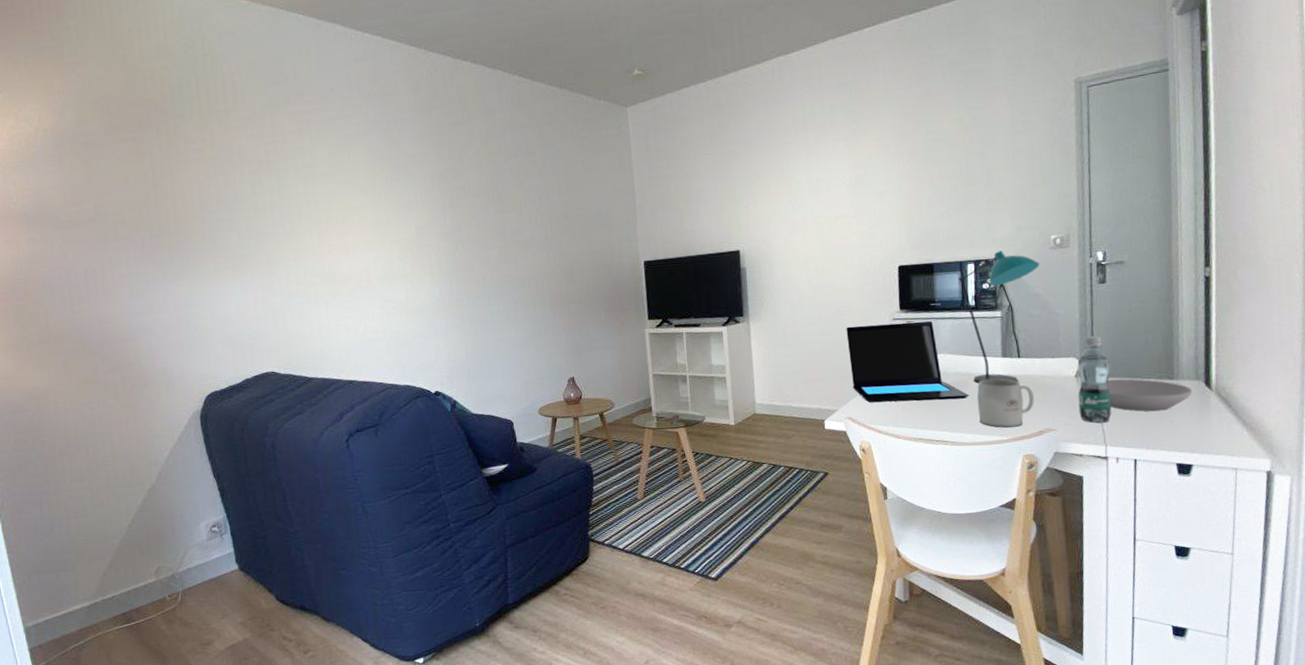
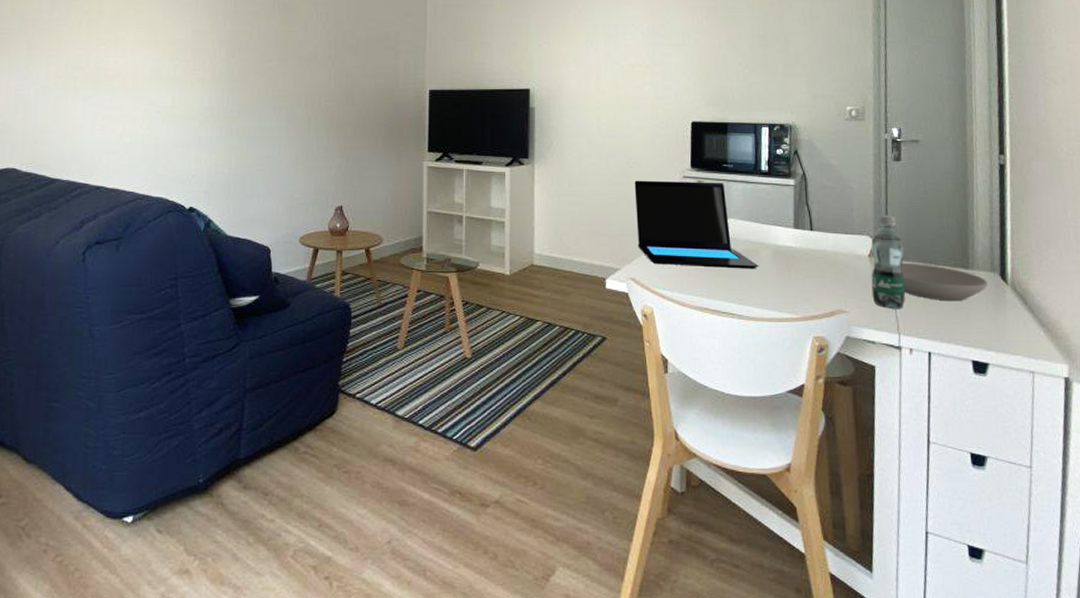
desk lamp: present [958,251,1040,384] -> none [752,117,835,257]
mug: present [977,378,1034,428] -> none [766,250,826,306]

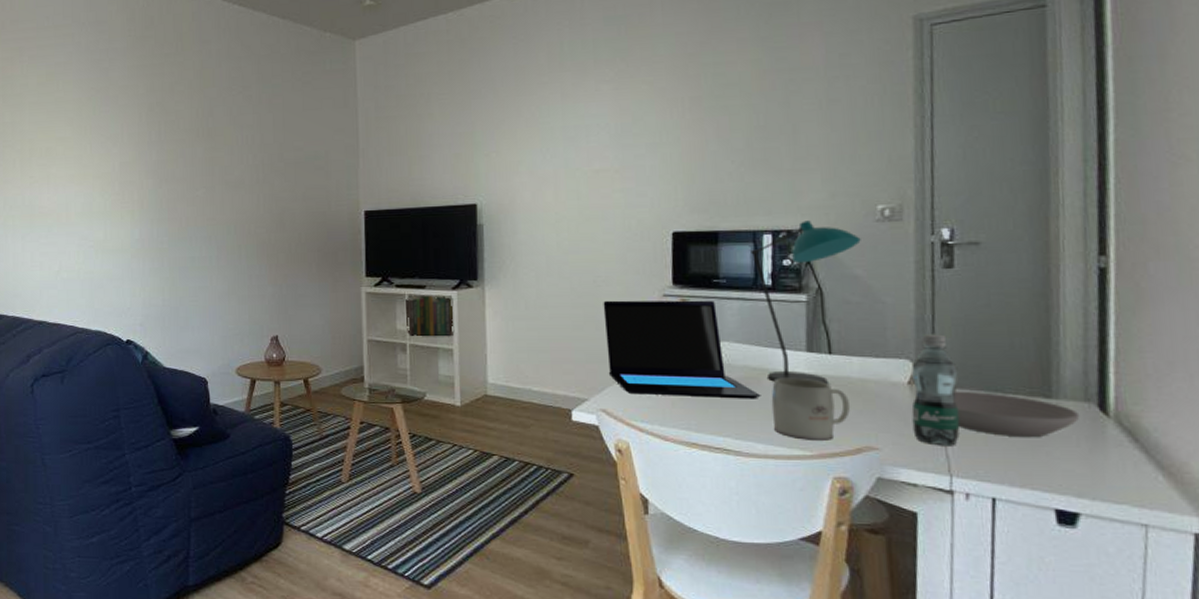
books: none [465,170,507,210] -> present [407,294,455,337]
desk lamp: none [752,117,835,257] -> present [751,220,861,385]
mug: none [766,250,826,306] -> present [771,377,850,442]

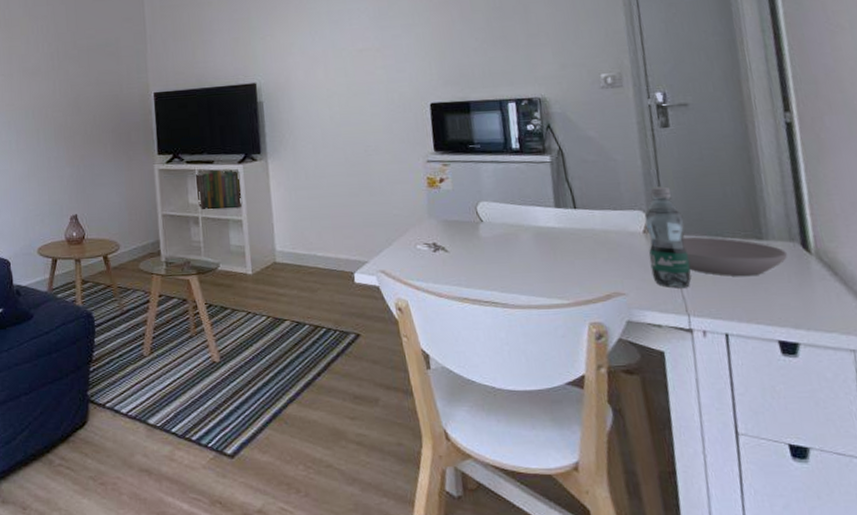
laptop: present [603,300,761,399] -> none [374,164,520,255]
desk lamp: present [751,220,861,385] -> none [499,89,591,237]
mug: present [771,377,850,442] -> none [528,232,597,290]

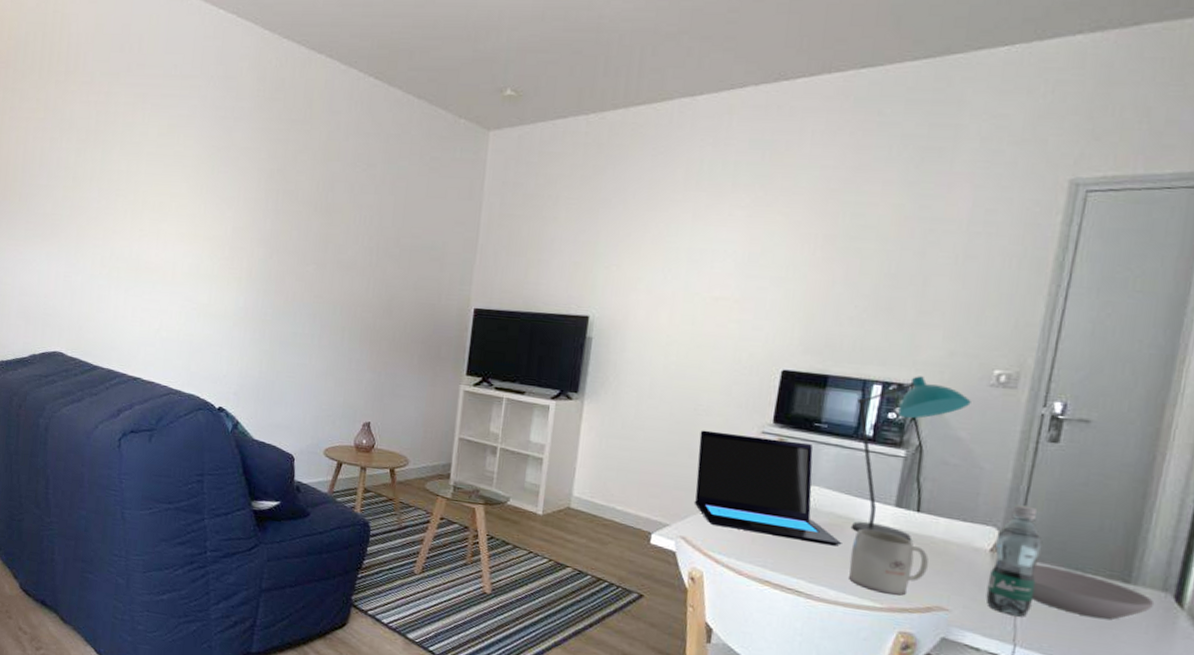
books: present [197,169,243,210] -> none [501,399,551,446]
laptop: none [374,164,520,255] -> present [694,430,842,546]
desk lamp: none [499,89,591,237] -> present [852,376,971,542]
mug: none [528,232,597,290] -> present [849,528,929,596]

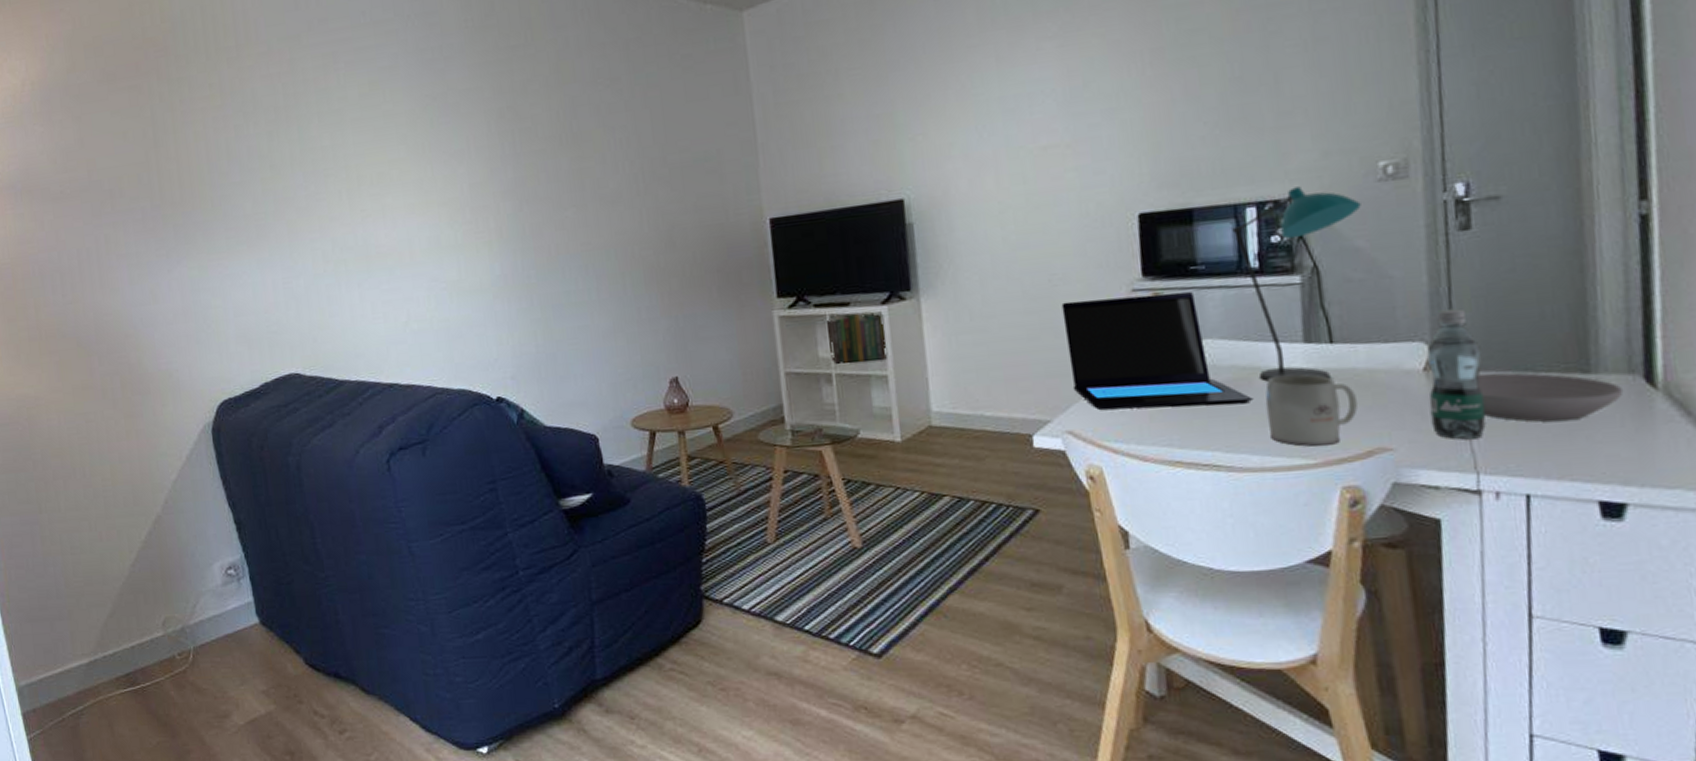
books: none [501,399,551,446] -> present [828,311,888,365]

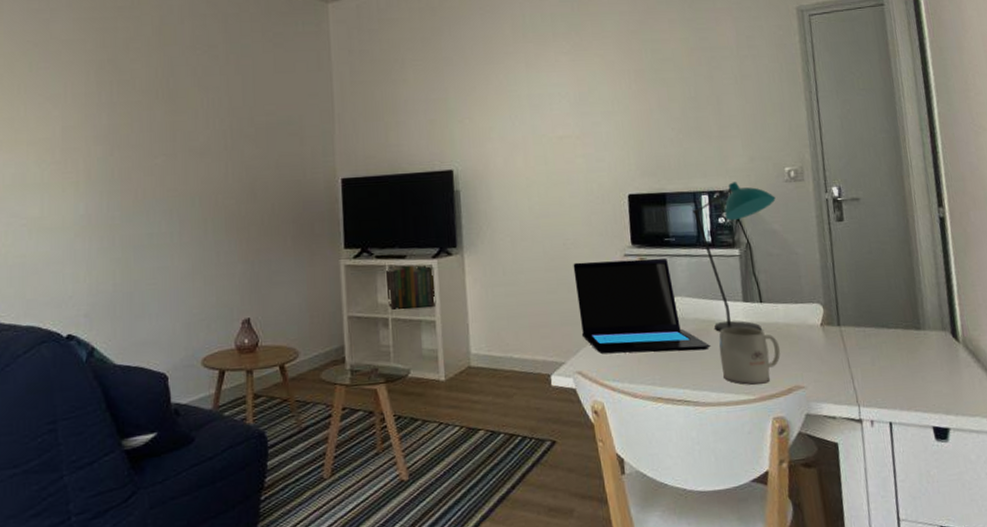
bottle: present [1427,308,1486,440] -> none [822,279,862,380]
bowl: present [1476,372,1624,422] -> none [853,328,941,366]

